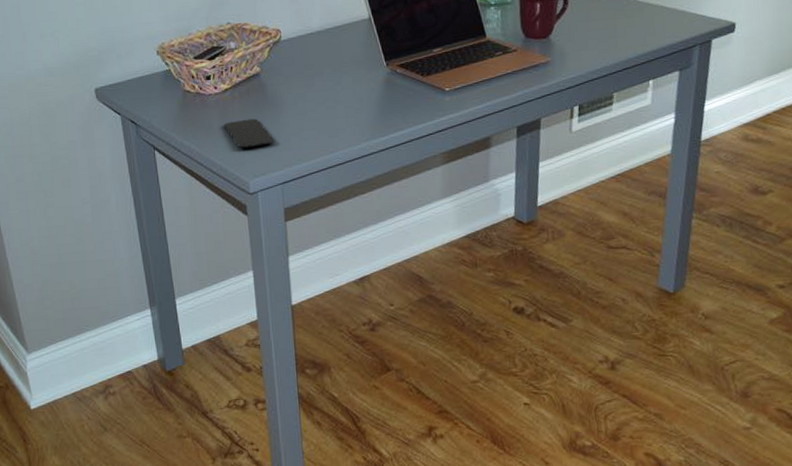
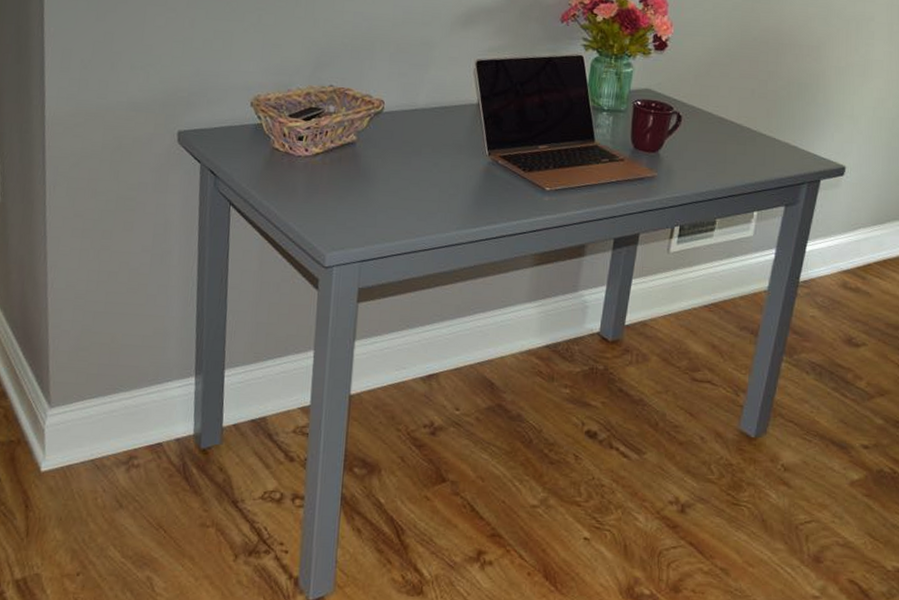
smartphone: present [224,118,274,149] -> none [309,187,360,219]

